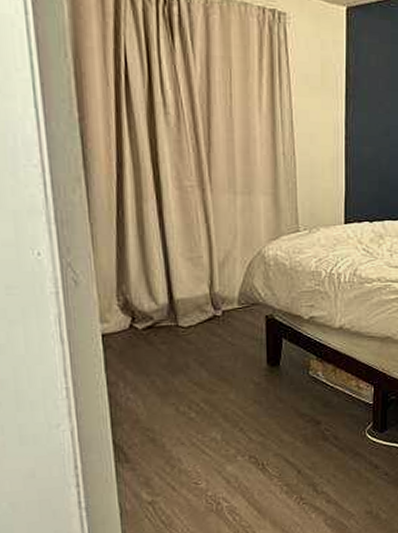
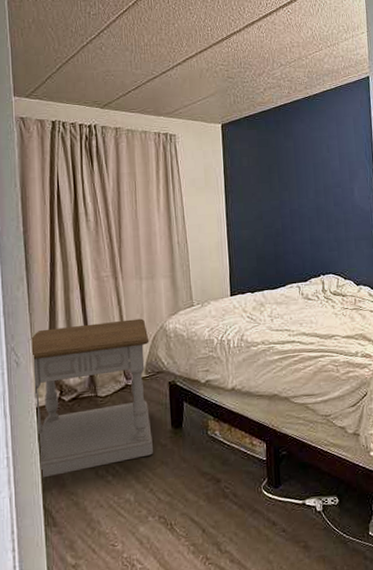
side table: none [91,241,245,412] -> present [30,318,153,479]

